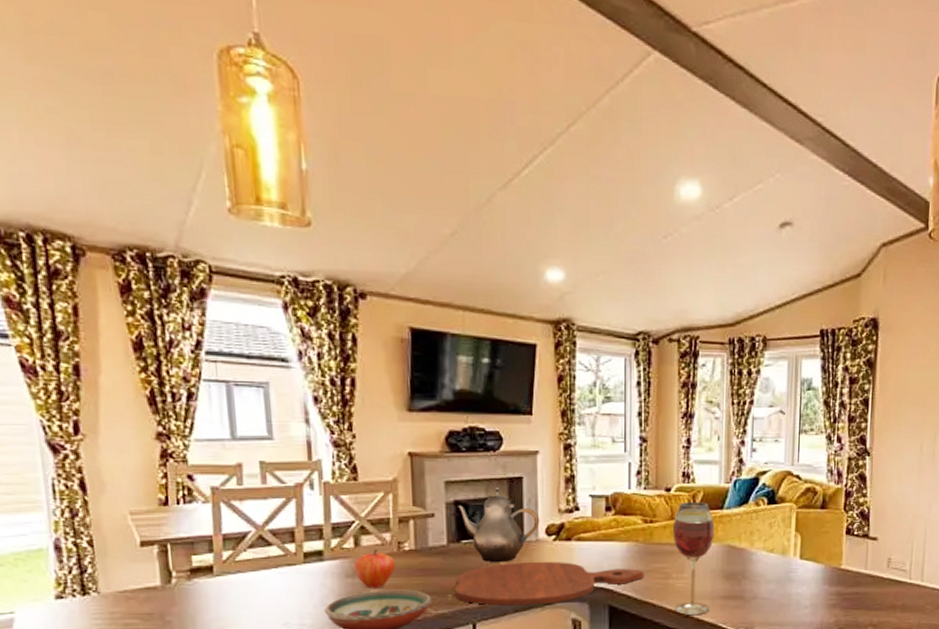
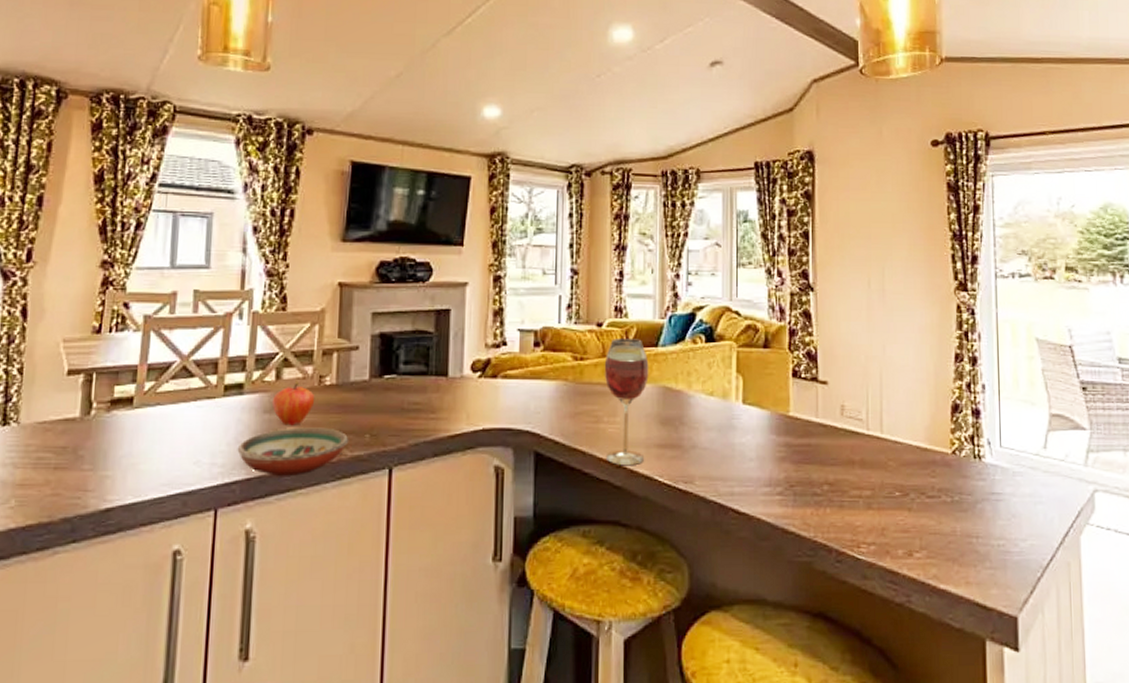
cutting board: present [454,561,644,606] -> none [372,400,573,450]
teapot: present [457,487,540,562] -> none [382,319,466,400]

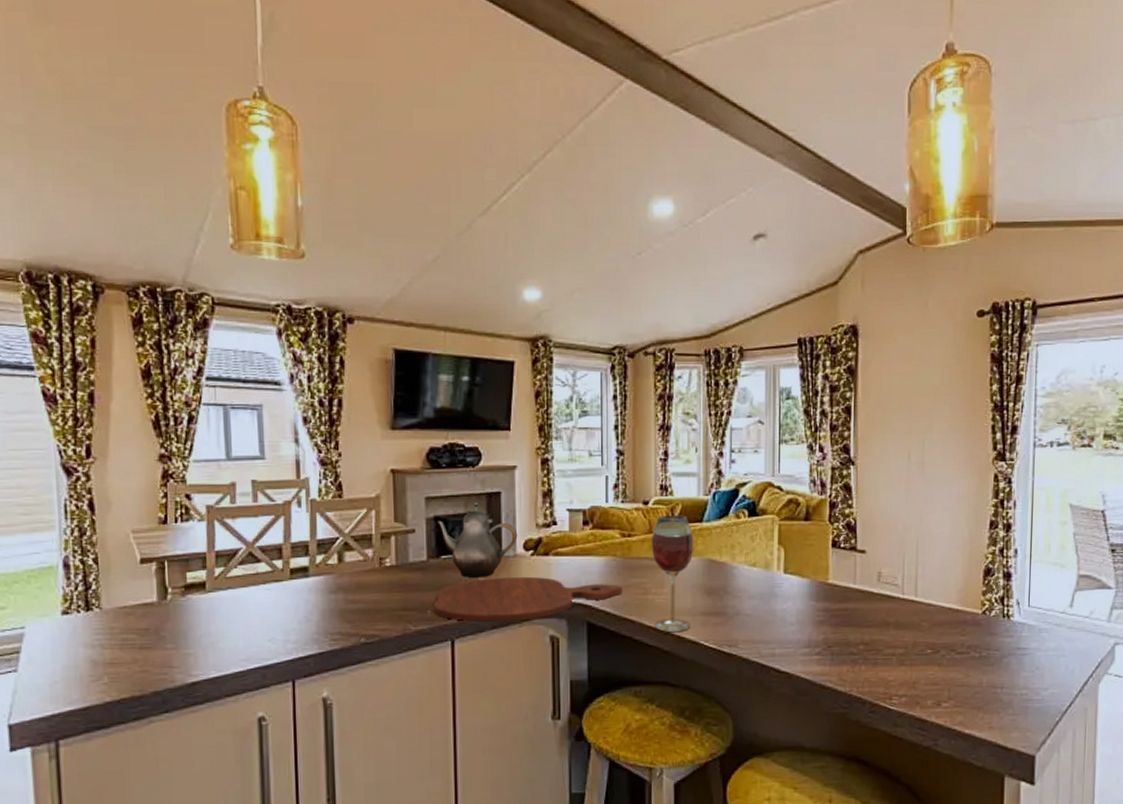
decorative bowl: present [237,427,349,477] -> none [308,605,412,651]
fruit: present [271,382,315,426] -> none [336,565,377,605]
cutting board: none [372,400,573,450] -> present [433,576,623,623]
teapot: none [382,319,466,400] -> present [436,502,518,577]

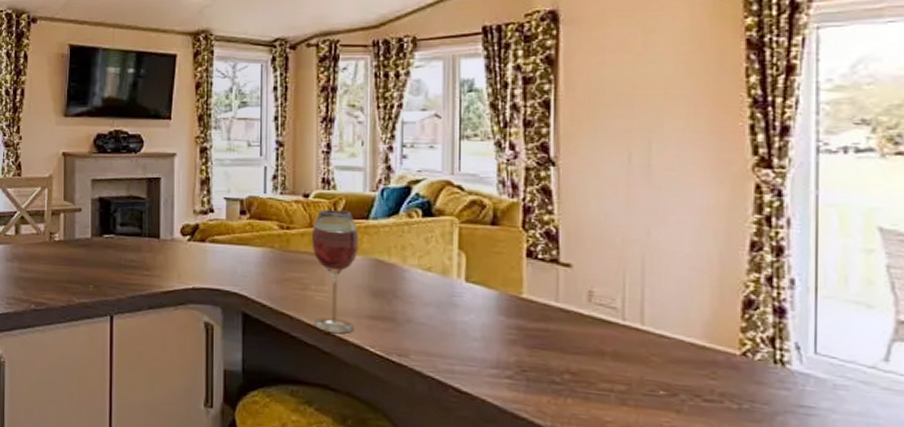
cutting board: present [433,576,623,623] -> none [95,259,280,305]
teapot: present [436,502,518,577] -> none [101,186,176,258]

